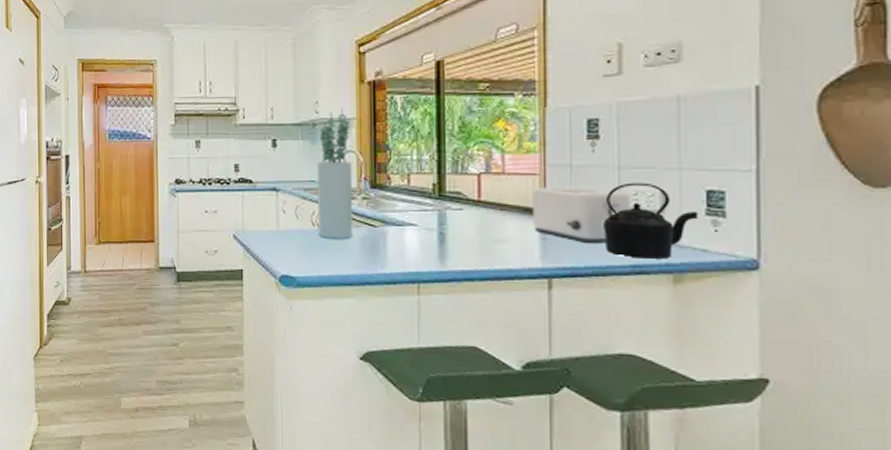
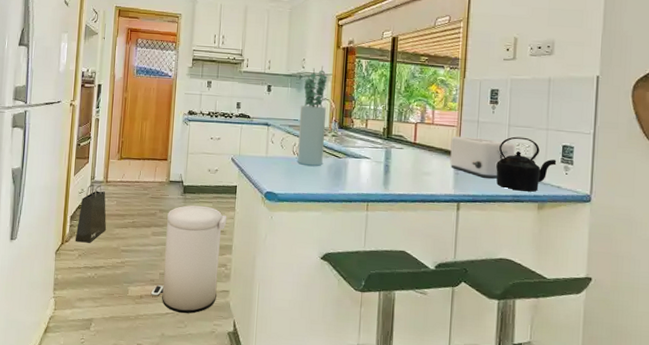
shopping bag: none [54,275,90,346] -> present [75,184,107,243]
pedal bin: none [147,295,234,430] -> present [150,205,227,314]

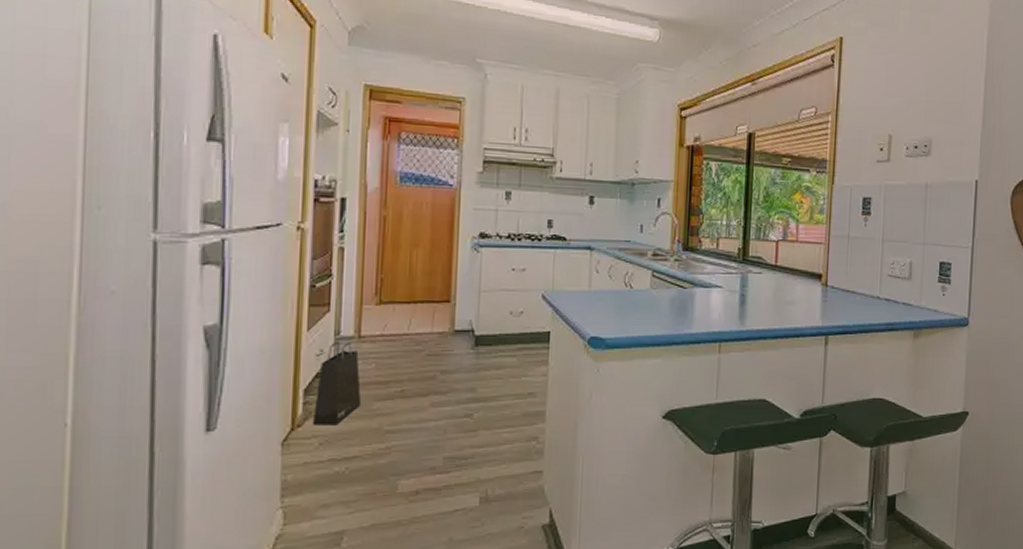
pedal bin: present [150,205,227,314] -> none [430,361,538,507]
vase: present [297,65,328,167] -> none [630,169,668,301]
toaster: present [450,136,515,179] -> none [816,255,889,305]
kettle: present [496,136,557,192] -> none [868,253,934,318]

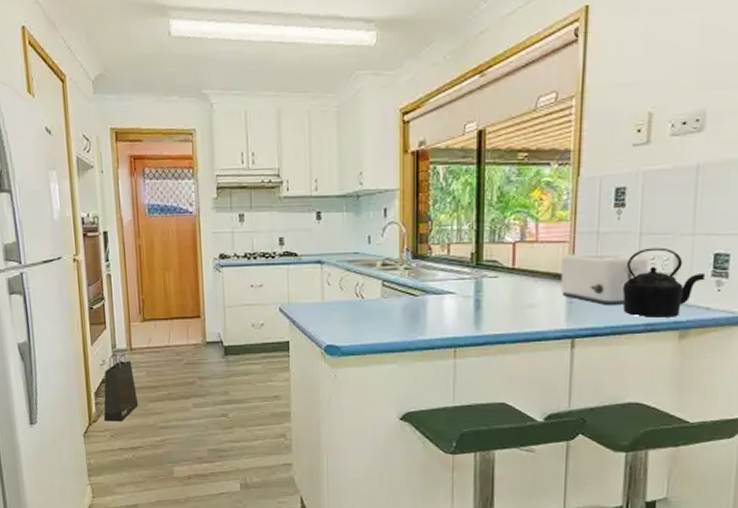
toaster: none [816,255,889,305] -> present [560,253,649,305]
kettle: none [868,253,934,318] -> present [622,247,706,318]

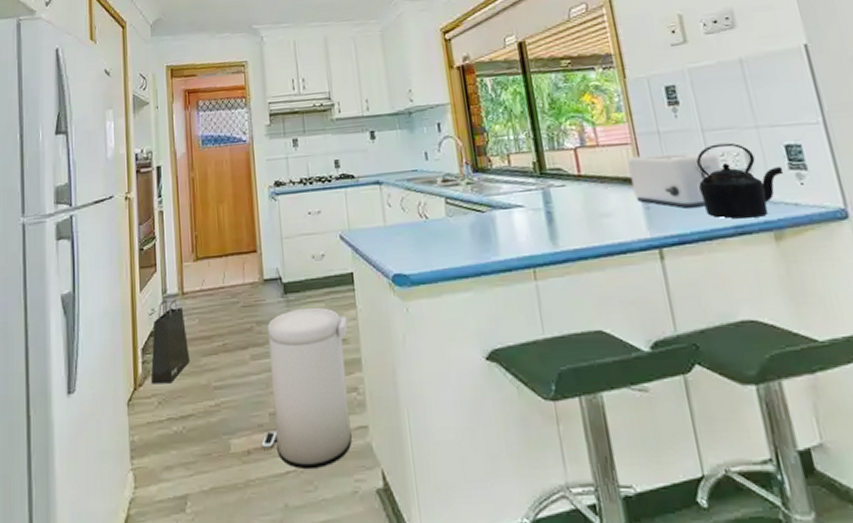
pedal bin: none [199,368,281,492] -> present [260,307,352,469]

